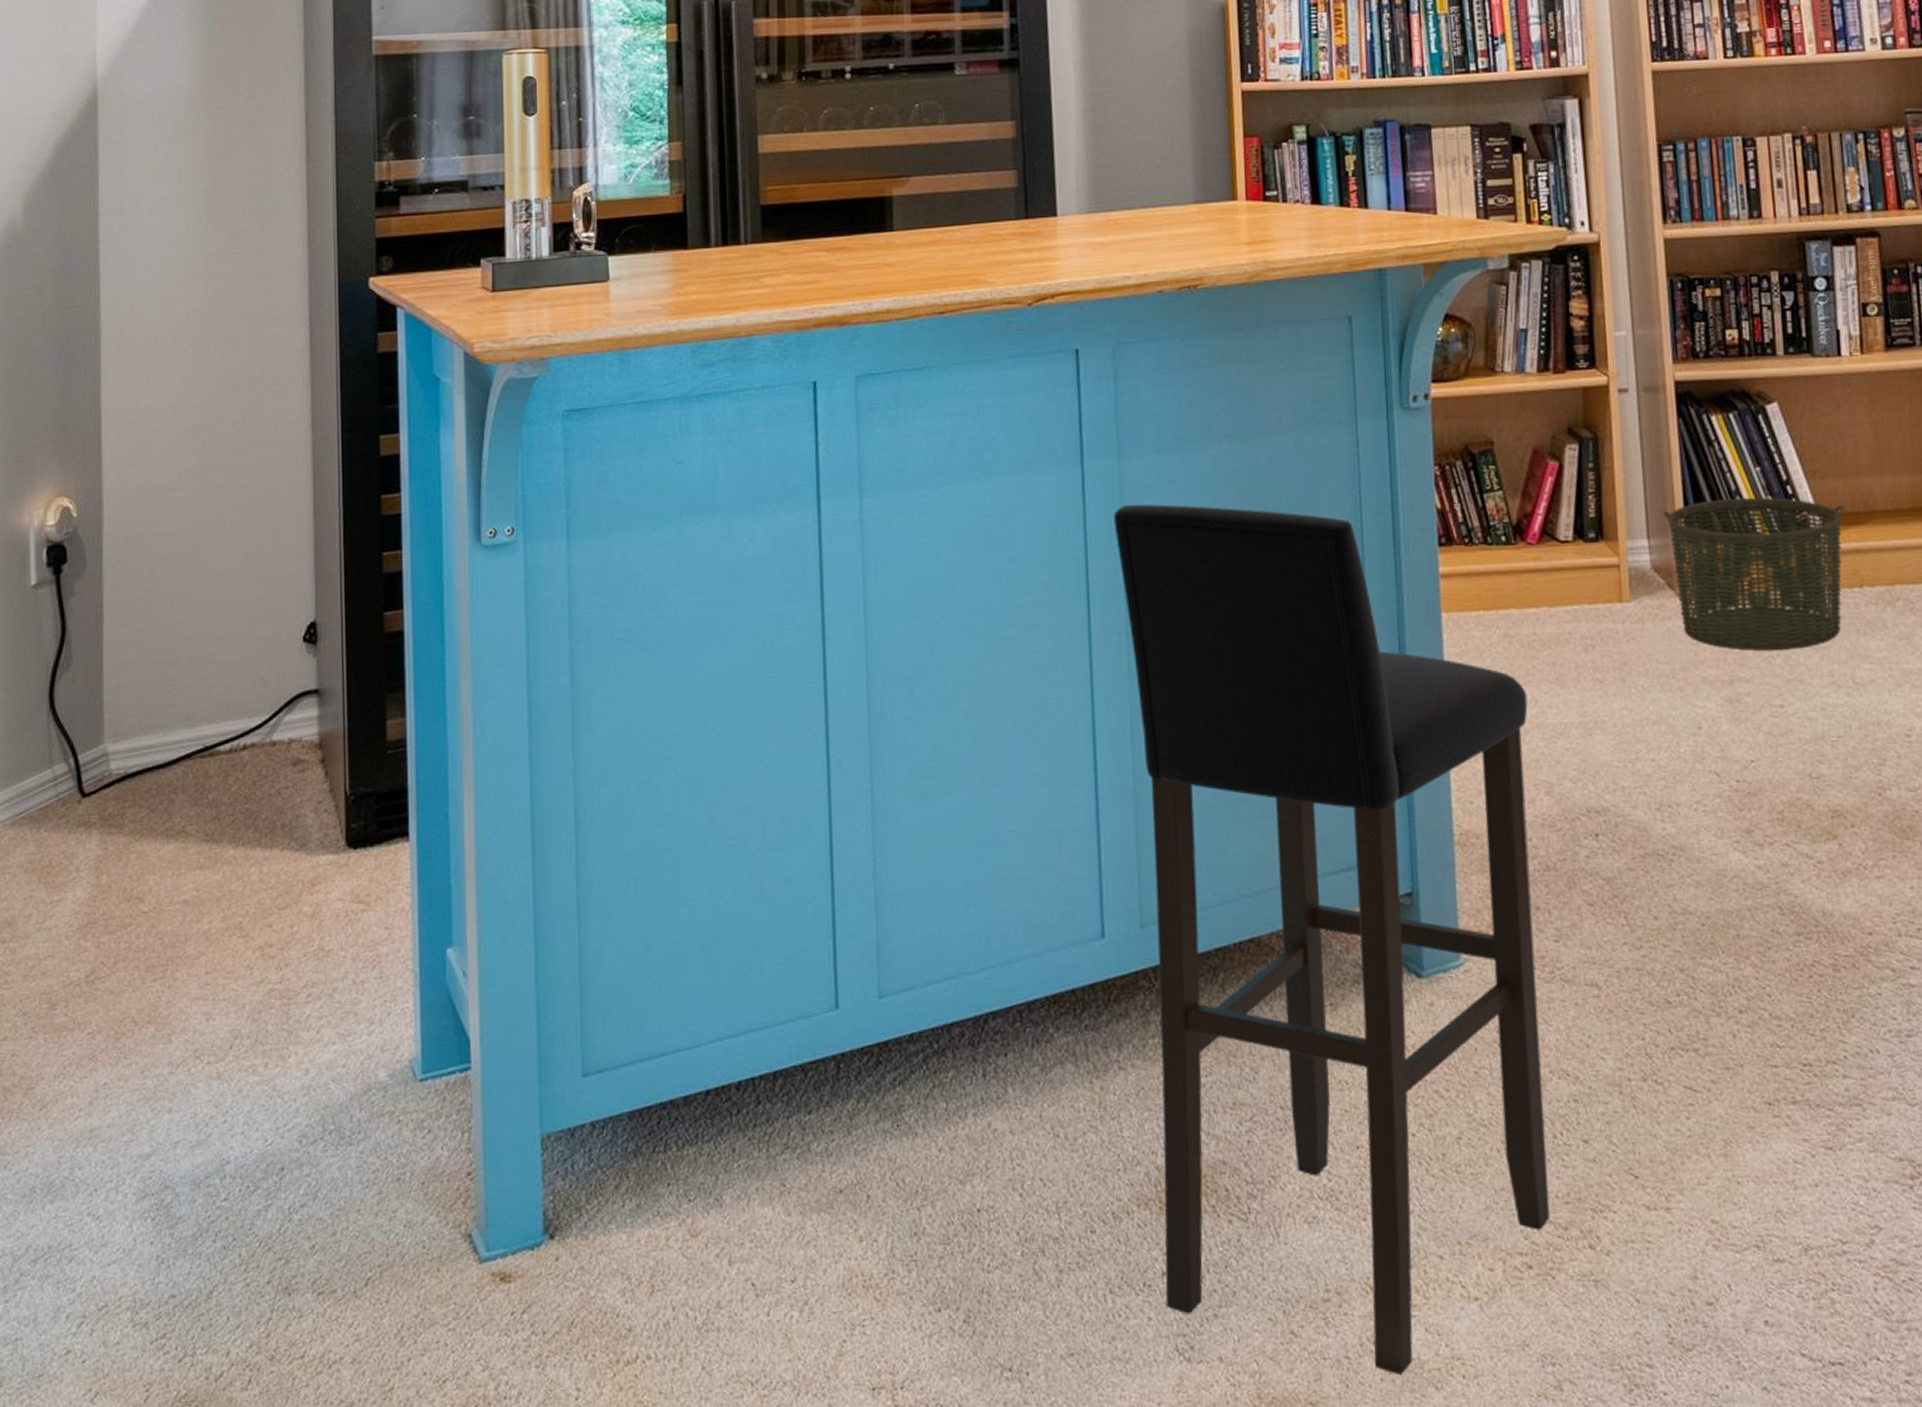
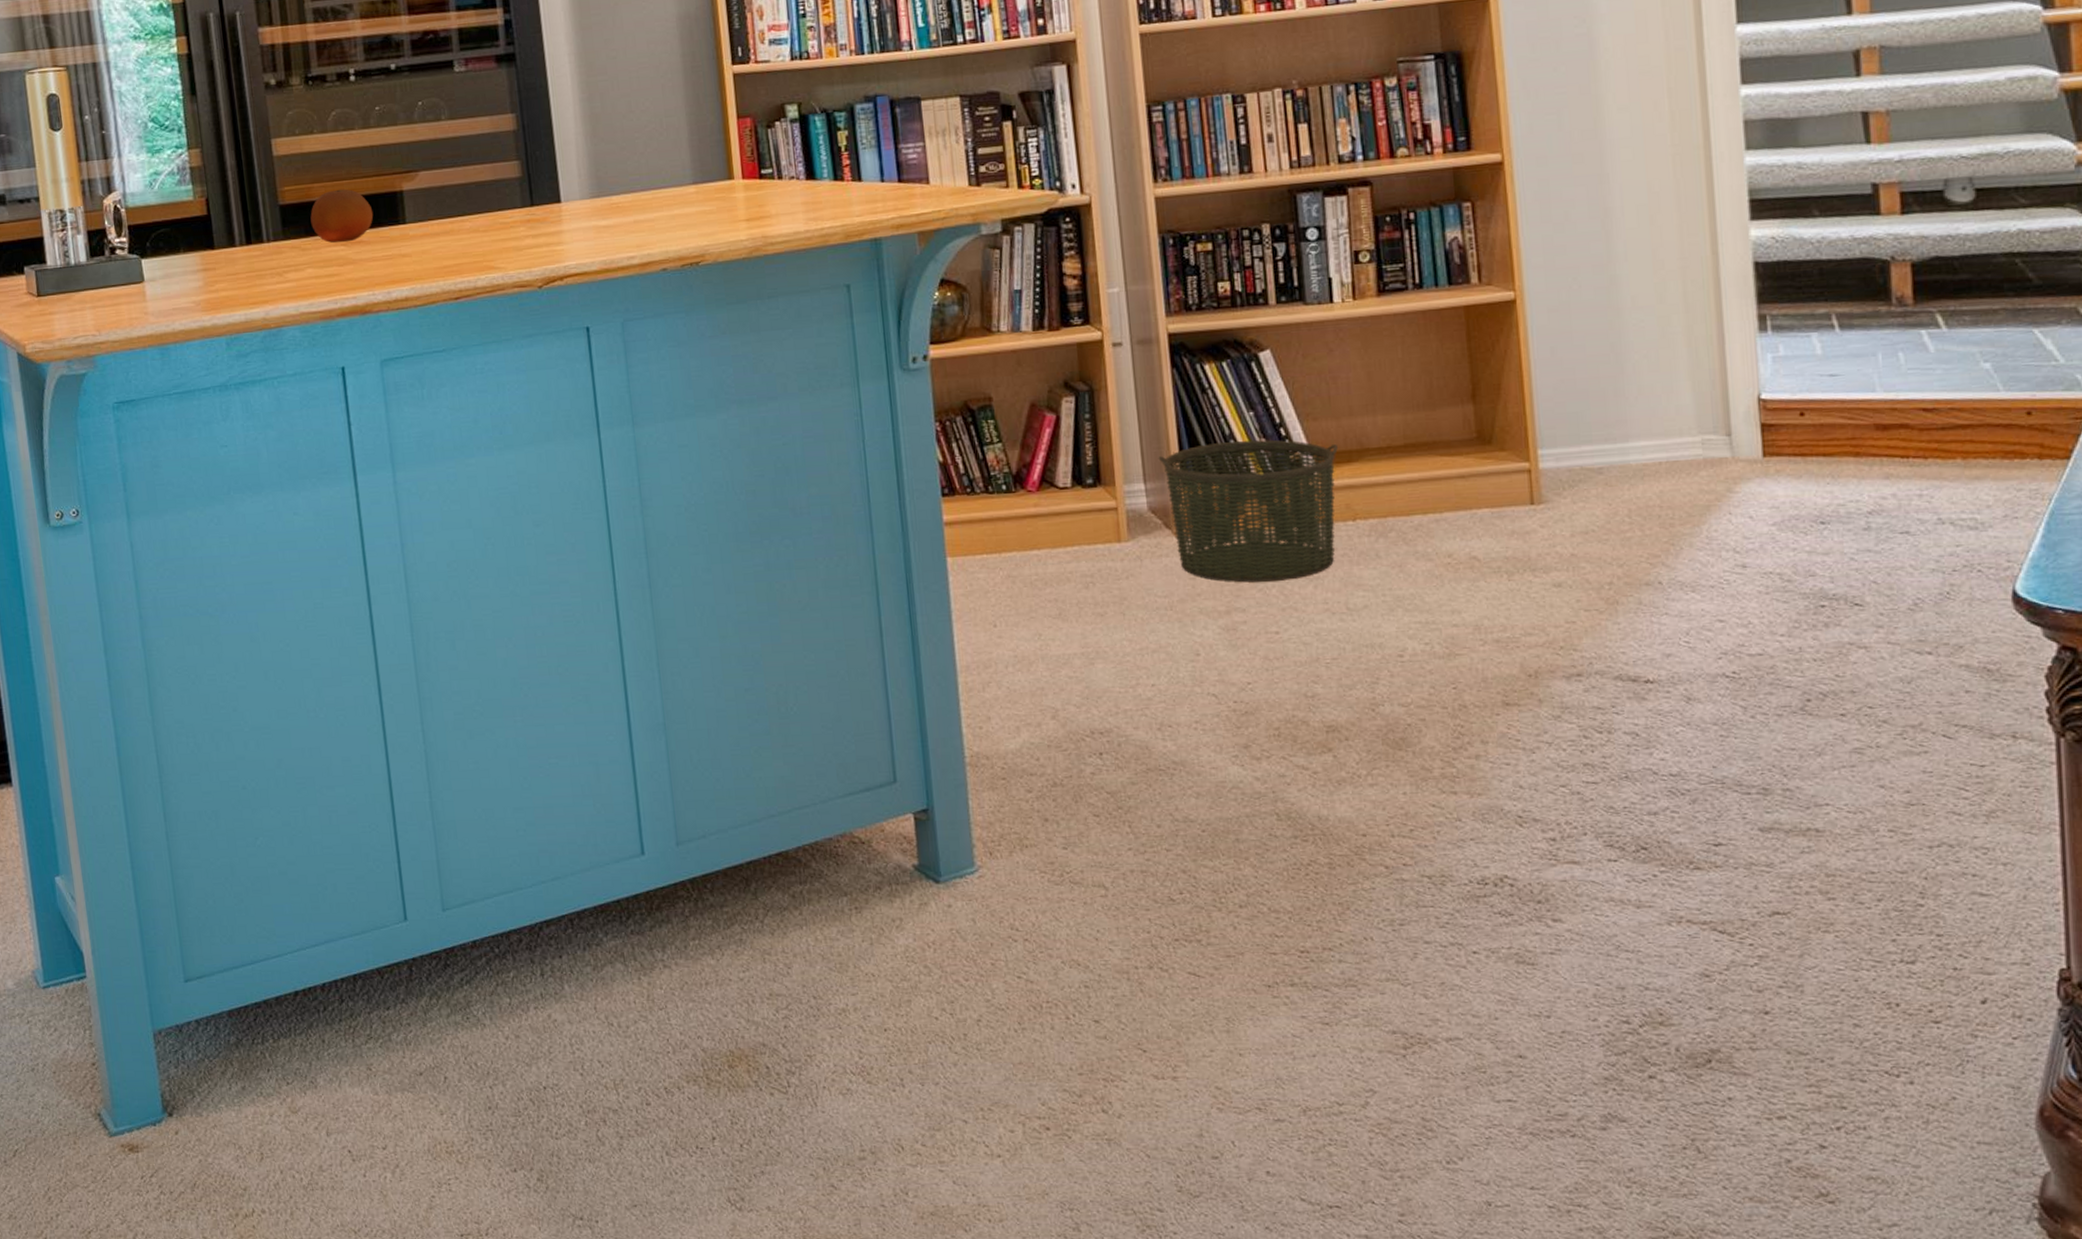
fruit: none [792,191,860,249] -> present [310,189,374,244]
bar stool: present [1113,504,1551,1376] -> none [631,467,1066,1221]

